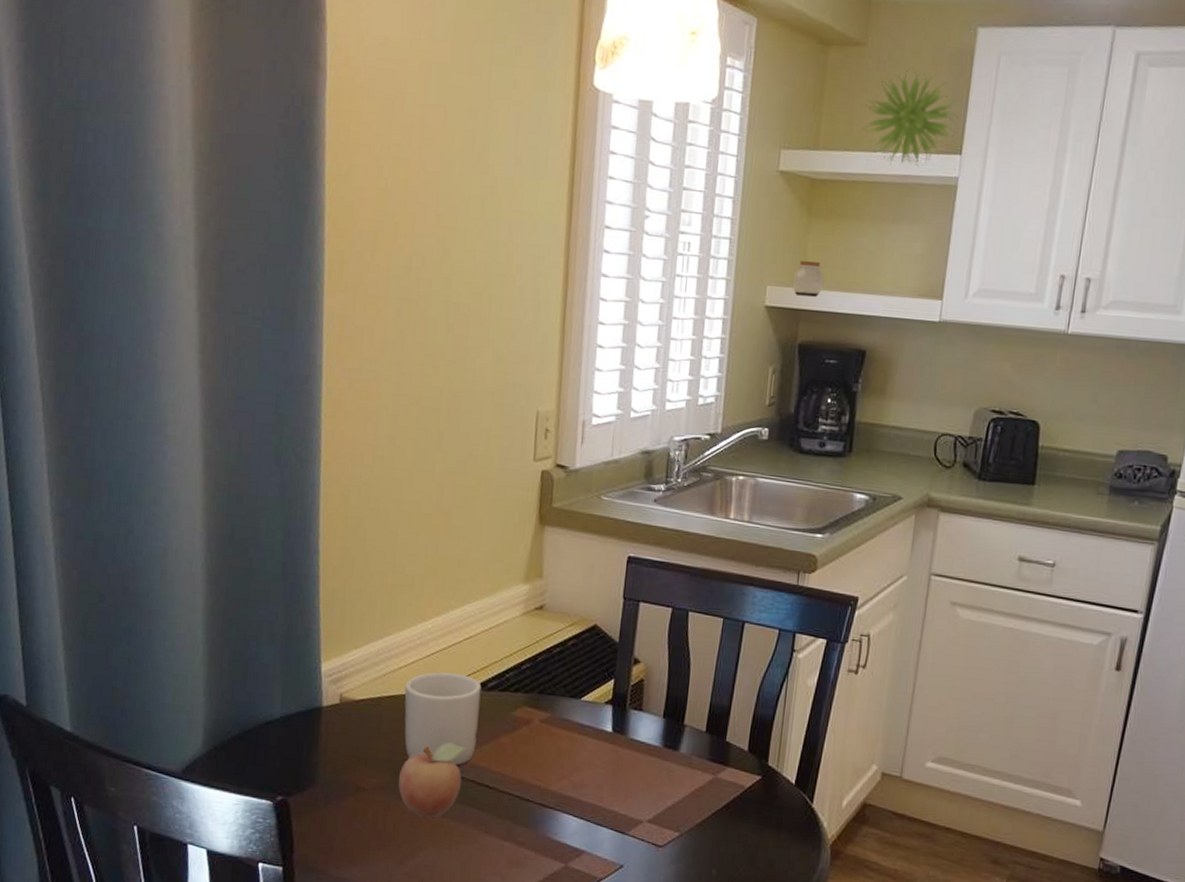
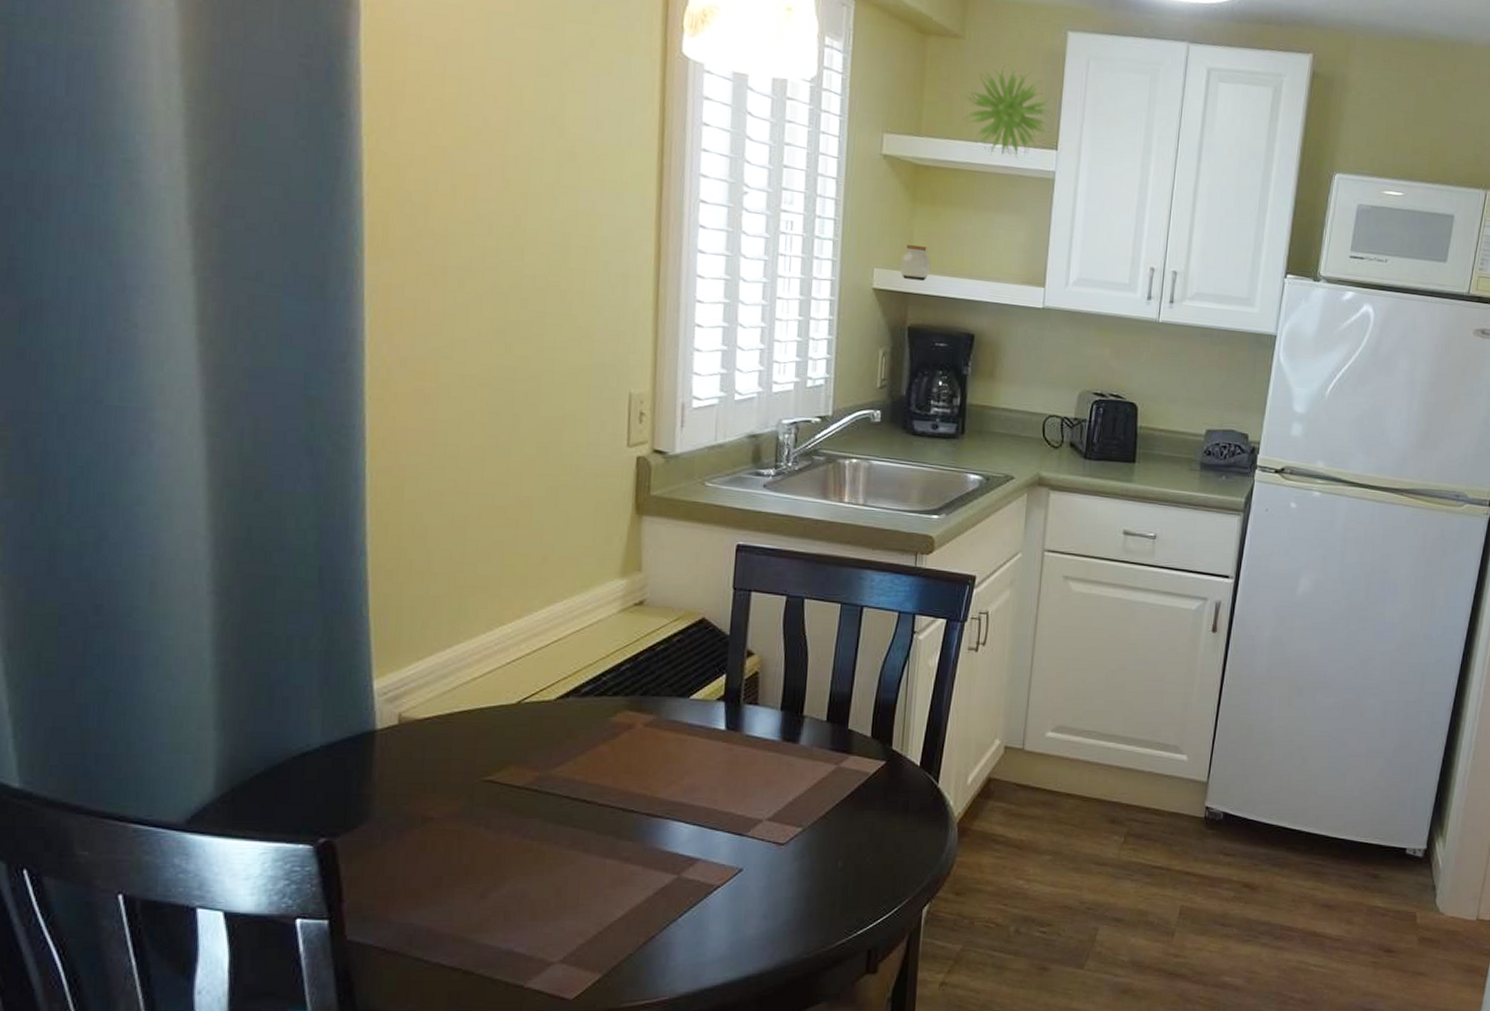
fruit: present [398,742,467,818] -> none [475,757,558,843]
mug: present [404,672,482,767] -> none [480,679,574,783]

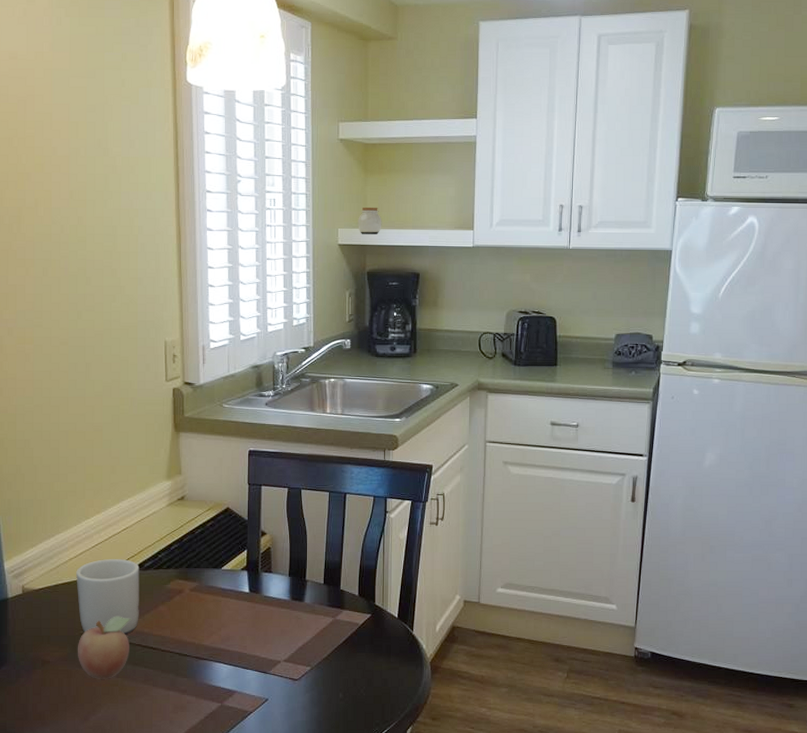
fruit: none [475,757,558,843] -> present [77,616,132,679]
mug: none [480,679,574,783] -> present [76,558,139,635]
plant: present [964,64,1053,159] -> none [400,54,472,130]

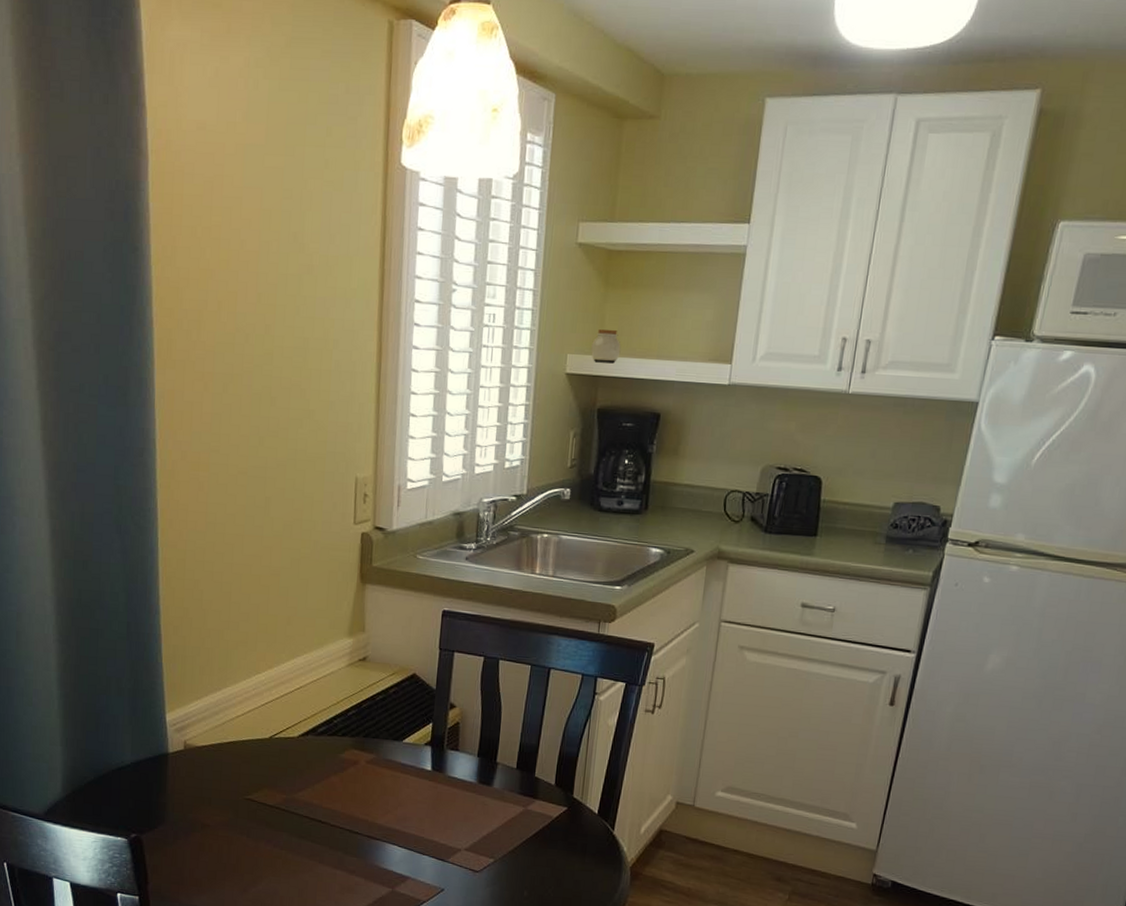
mug: present [76,558,139,635] -> none [242,719,312,804]
fruit: present [77,616,132,679] -> none [239,783,300,850]

